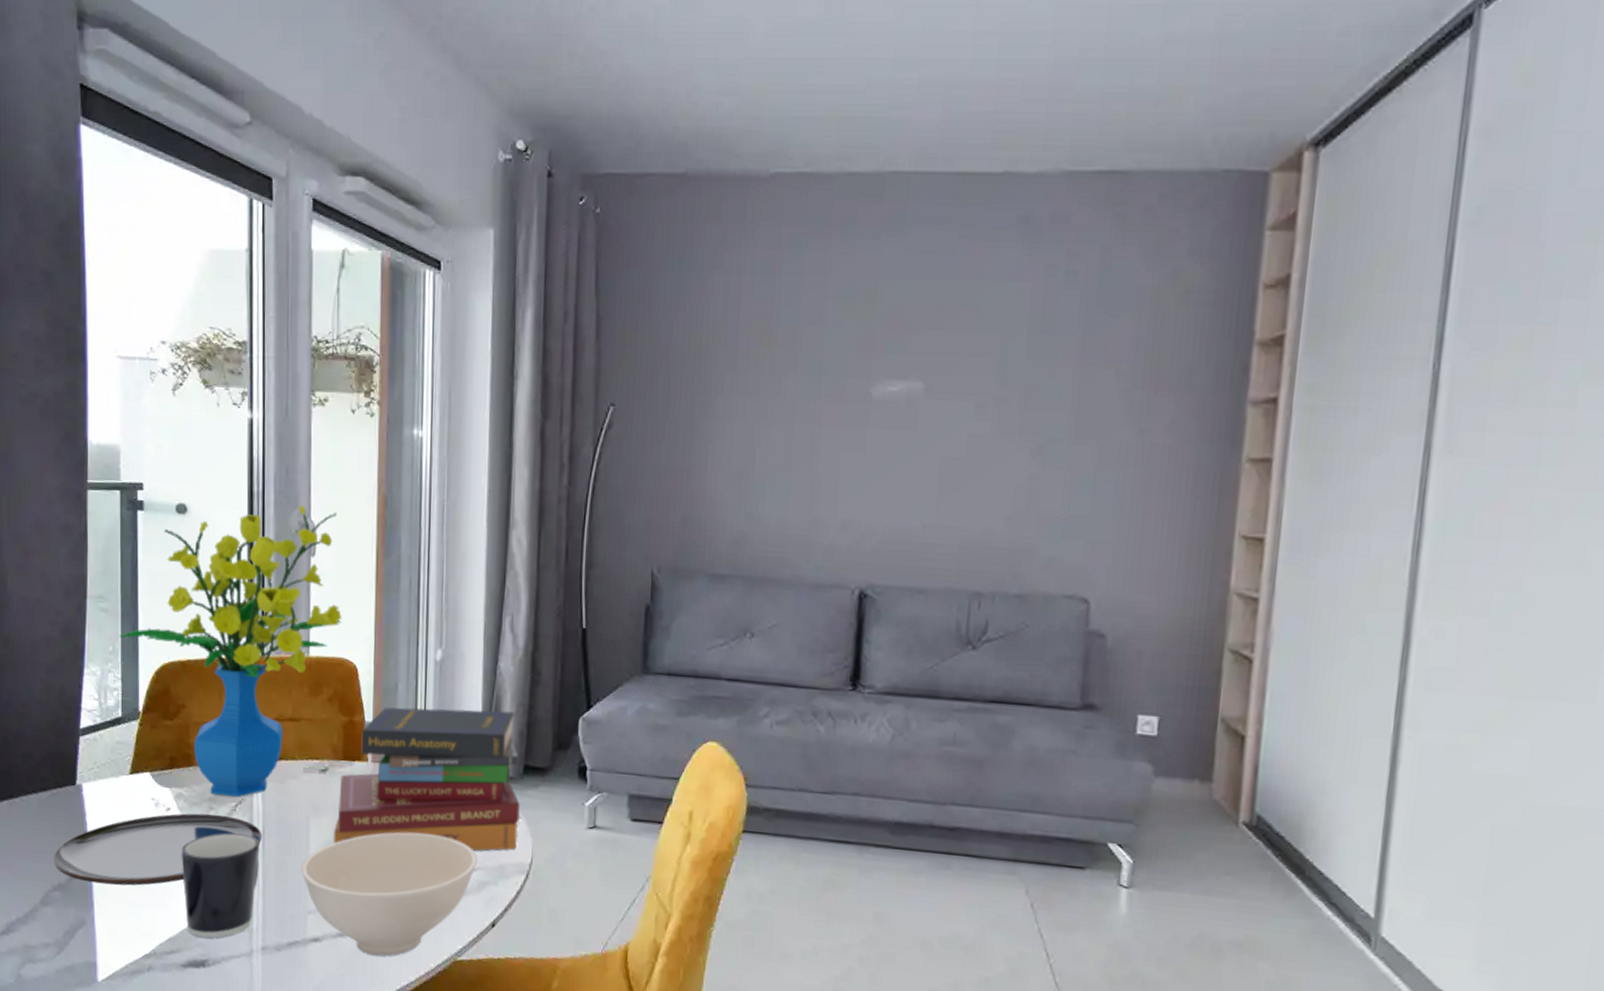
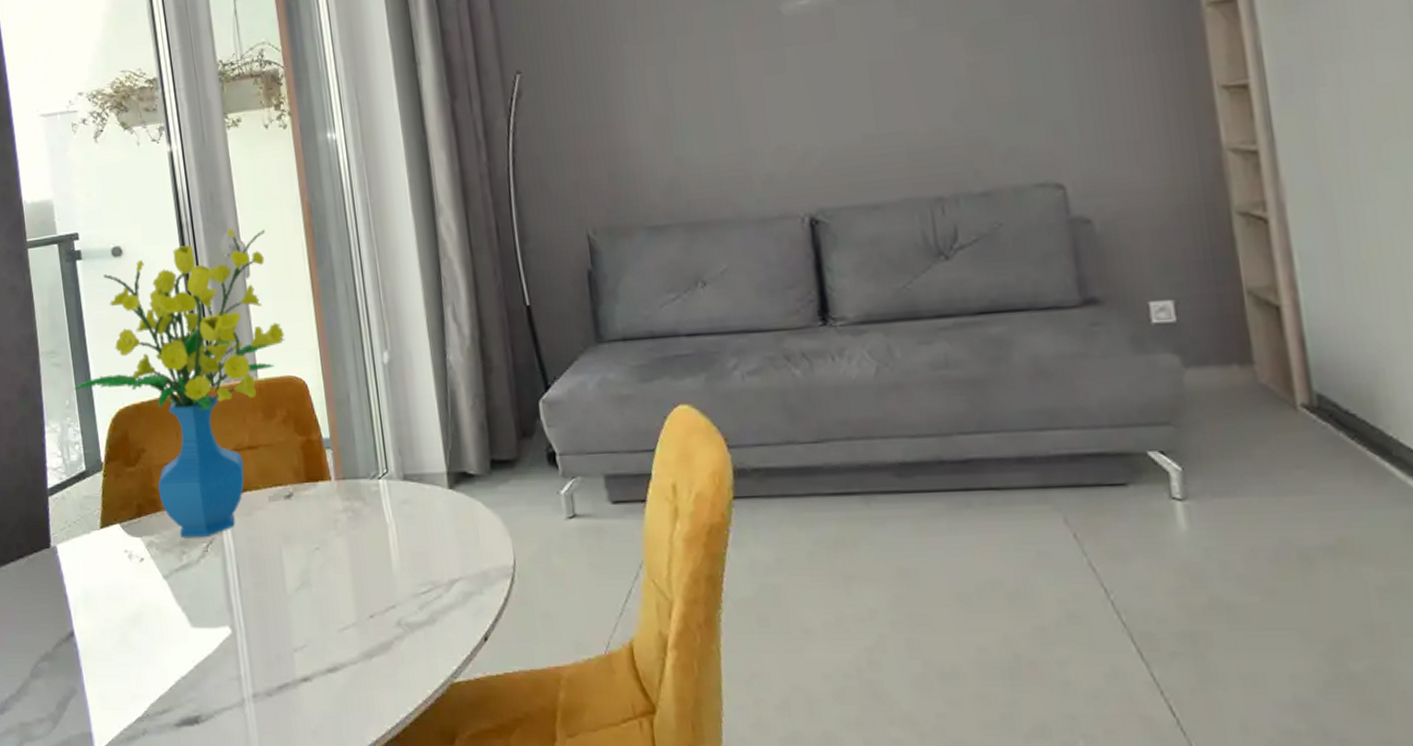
plate: present [53,813,262,886] -> none [37,558,238,648]
mug: present [181,833,260,938] -> none [159,575,239,692]
bowl: present [301,832,478,956] -> none [280,547,459,688]
books: present [334,707,520,851] -> none [306,405,497,572]

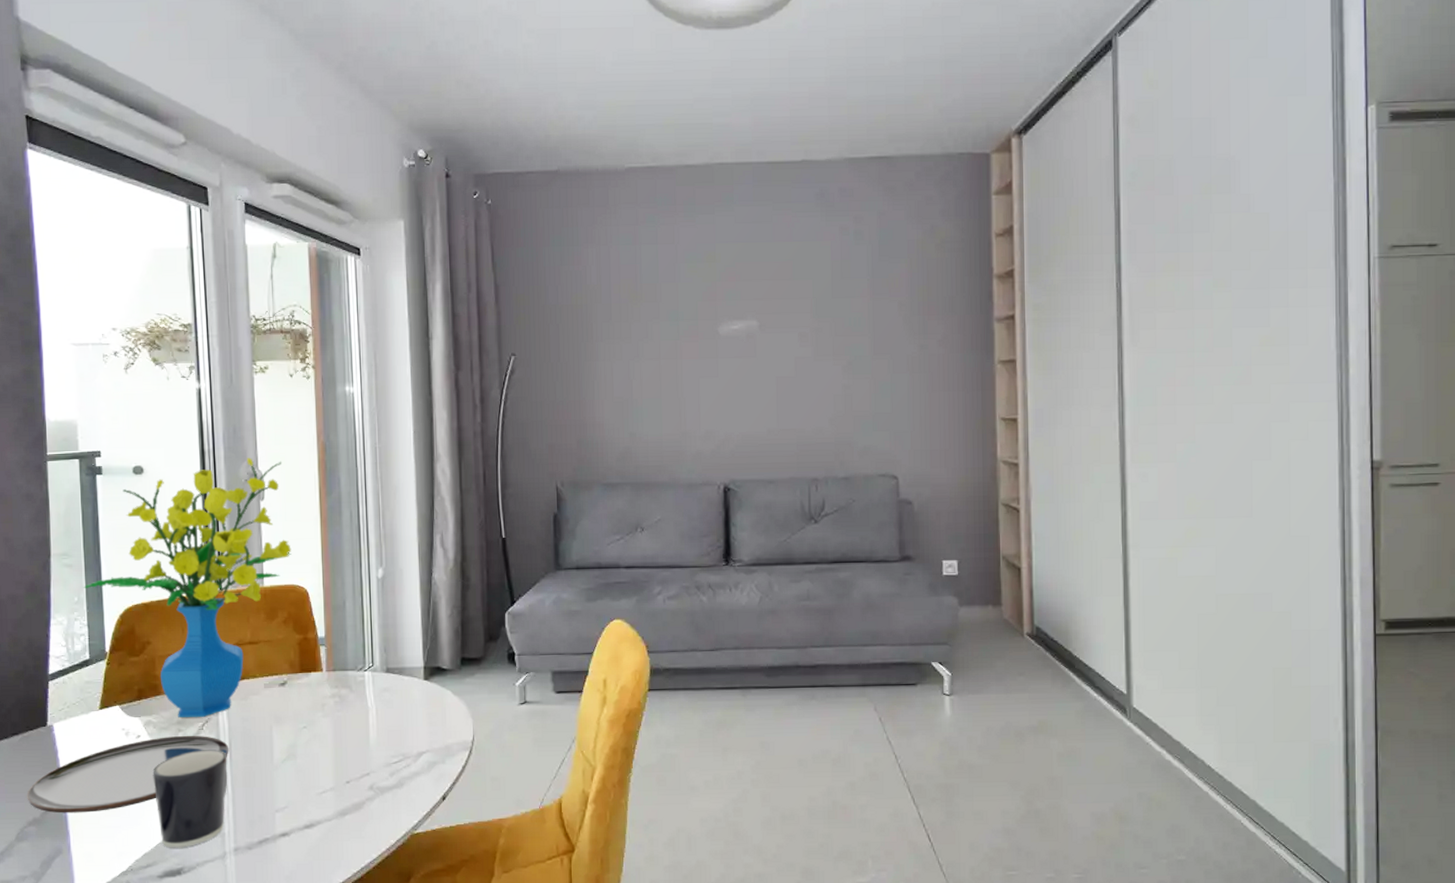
plate: none [37,558,238,648] -> present [27,735,229,813]
mug: none [159,575,239,692] -> present [152,749,228,848]

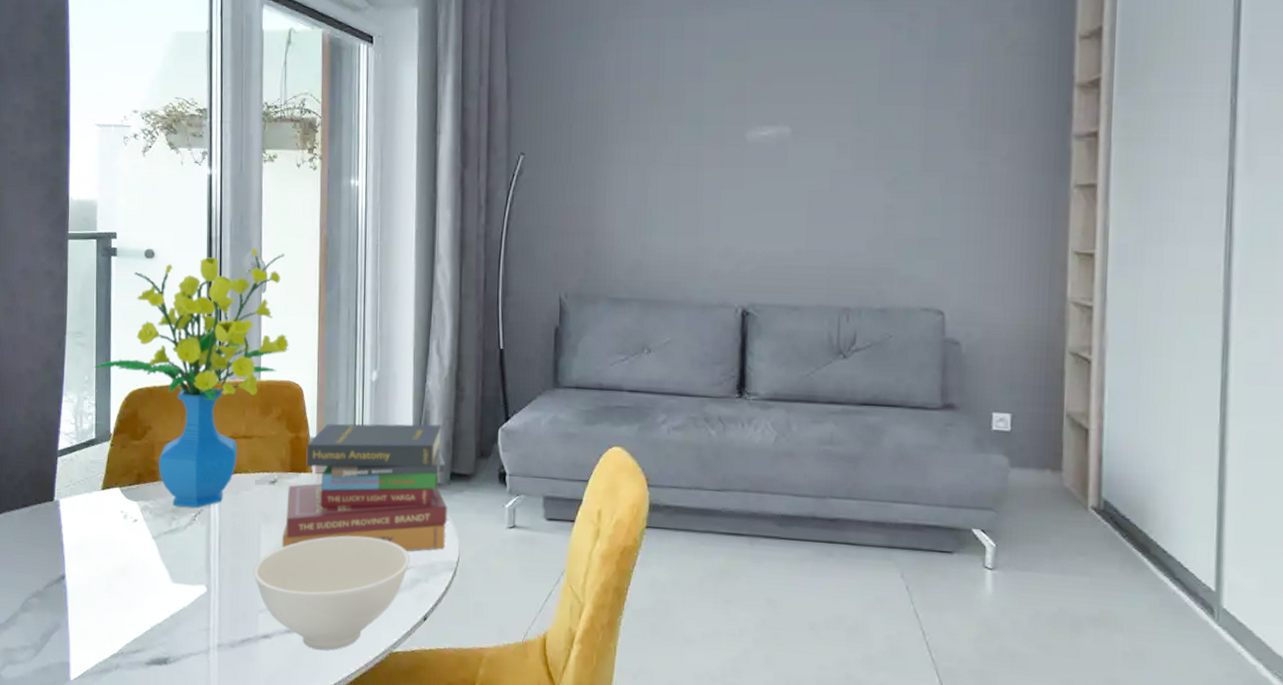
plate: present [27,735,229,813] -> none [32,523,219,591]
mug: present [152,749,228,848] -> none [146,540,216,638]
bowl: none [267,726,427,841] -> present [253,535,411,650]
books: none [295,614,460,746] -> present [282,423,447,551]

